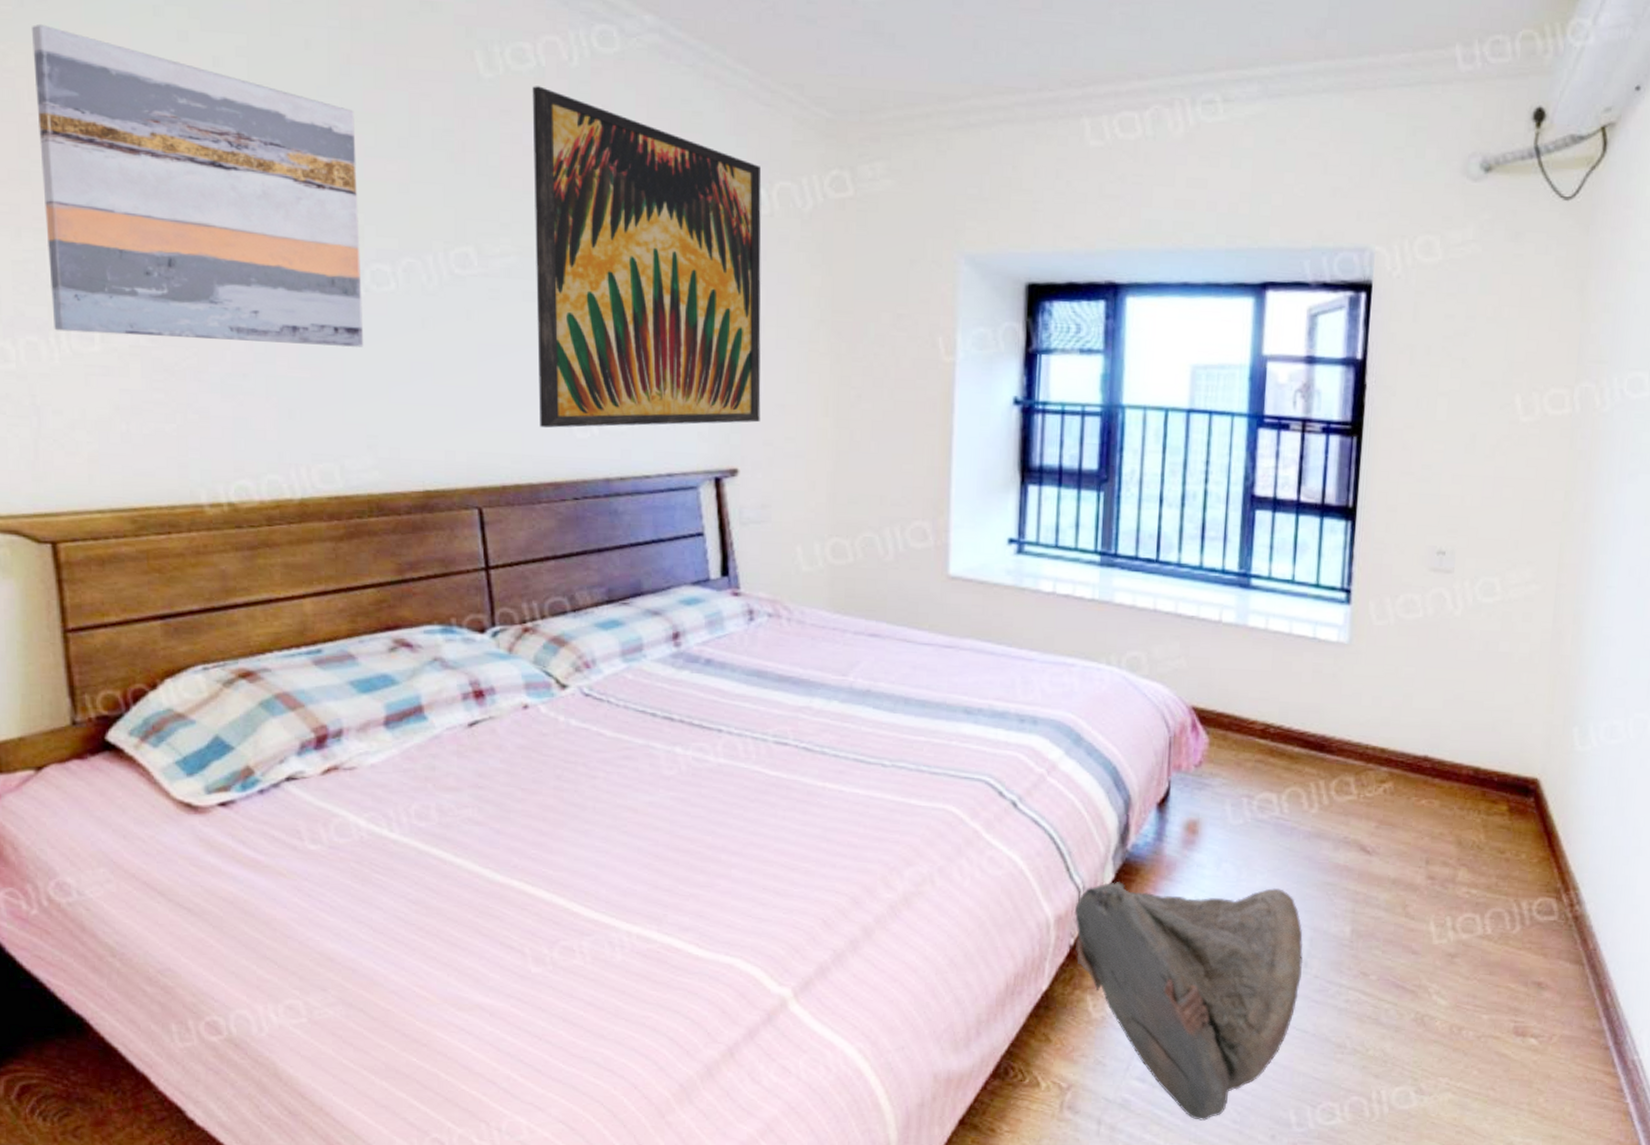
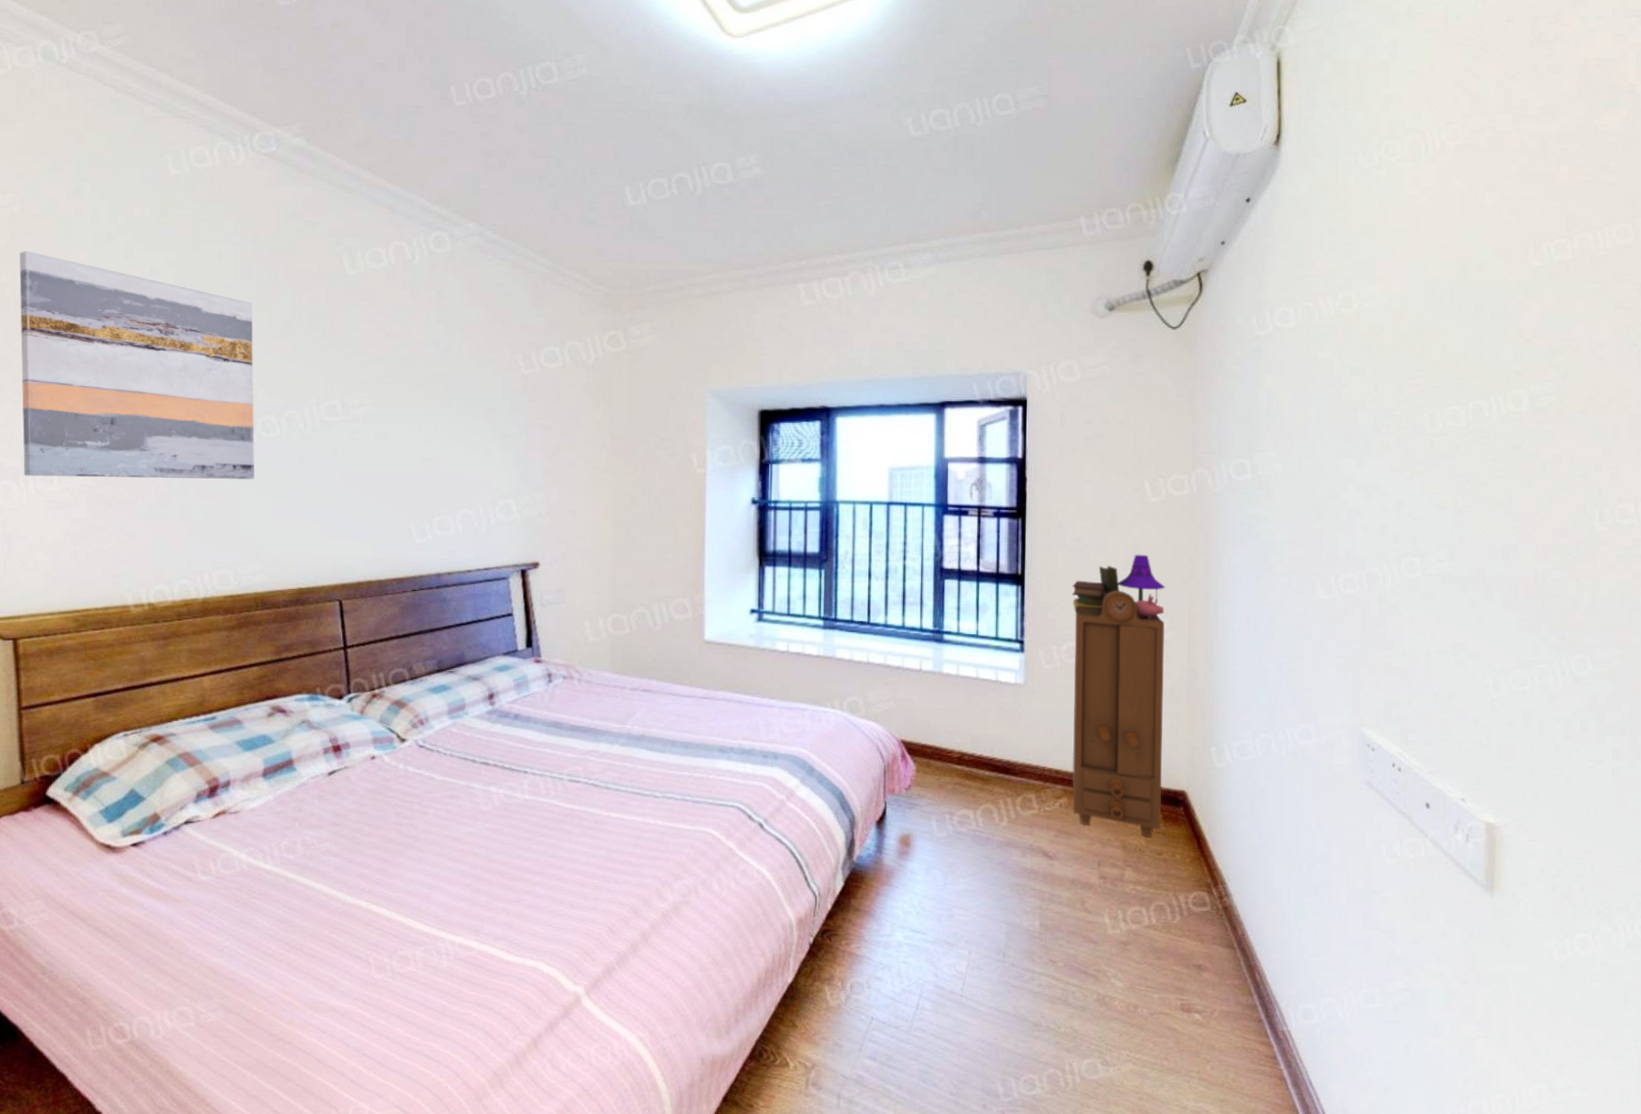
wall art: present [532,86,762,428] -> none [384,279,557,536]
bag: present [1074,882,1304,1121] -> none [812,888,1002,1093]
cabinet: none [1399,487,1532,833] -> present [1072,554,1165,838]

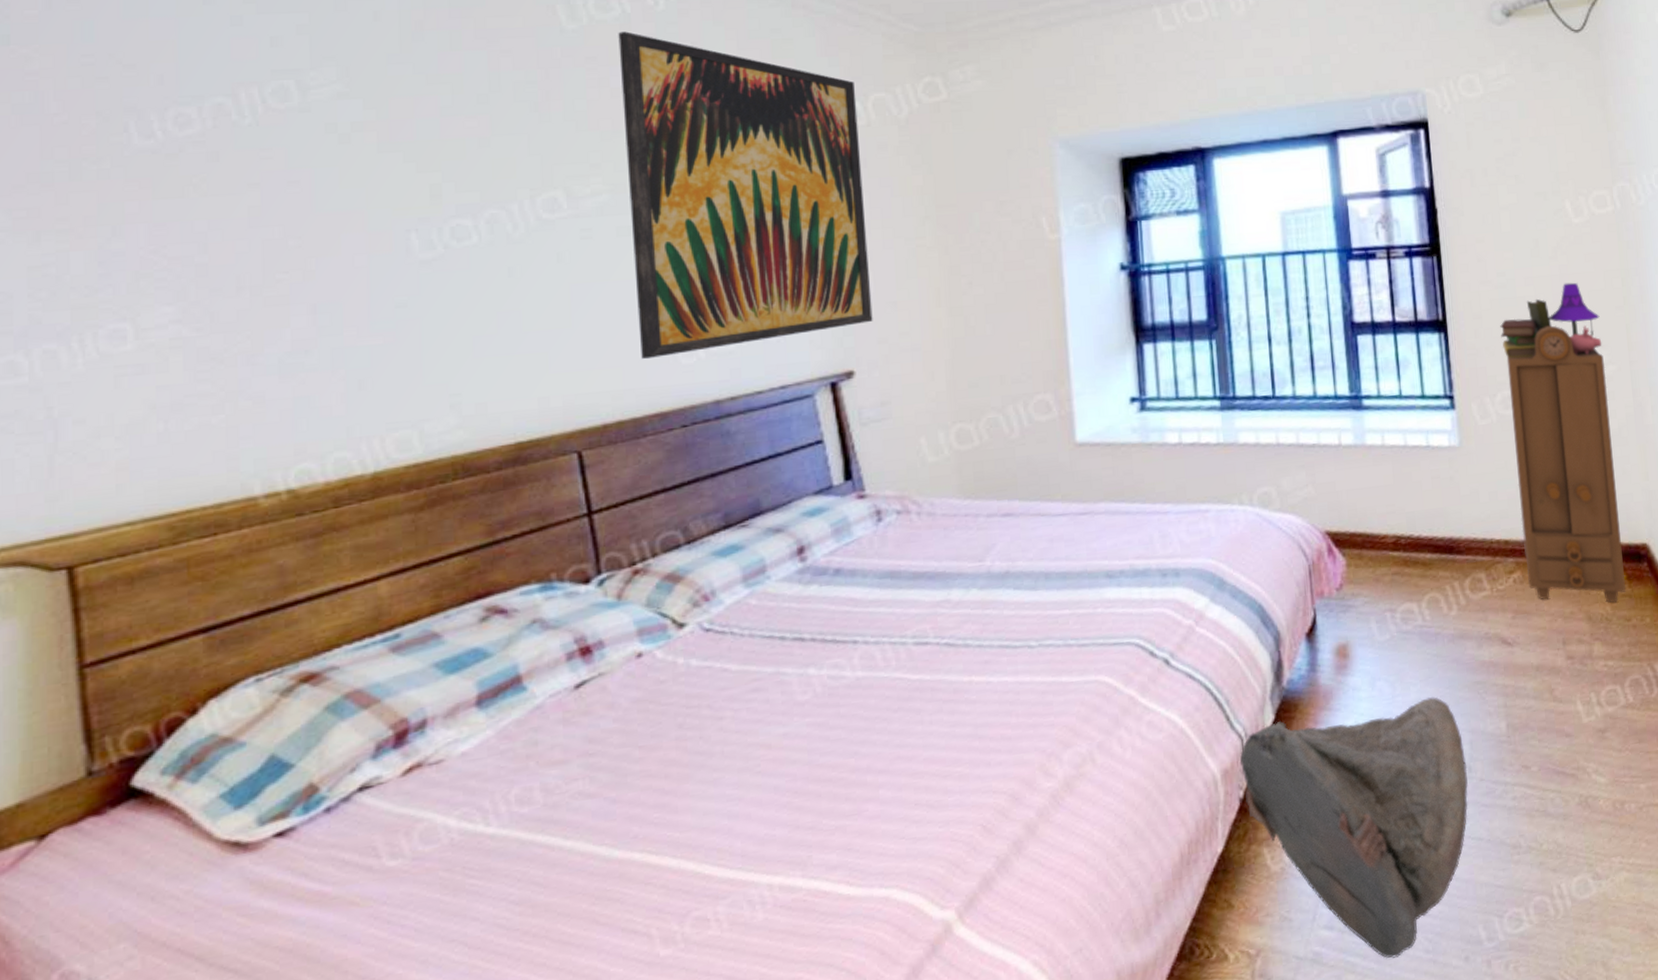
wall art: present [19,251,255,479] -> none [61,25,443,335]
wall art: none [384,279,557,536] -> present [618,31,873,359]
bag: none [812,888,1002,1093] -> present [1239,697,1468,958]

